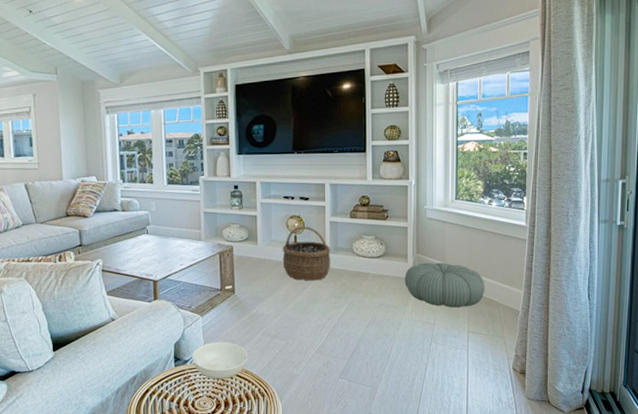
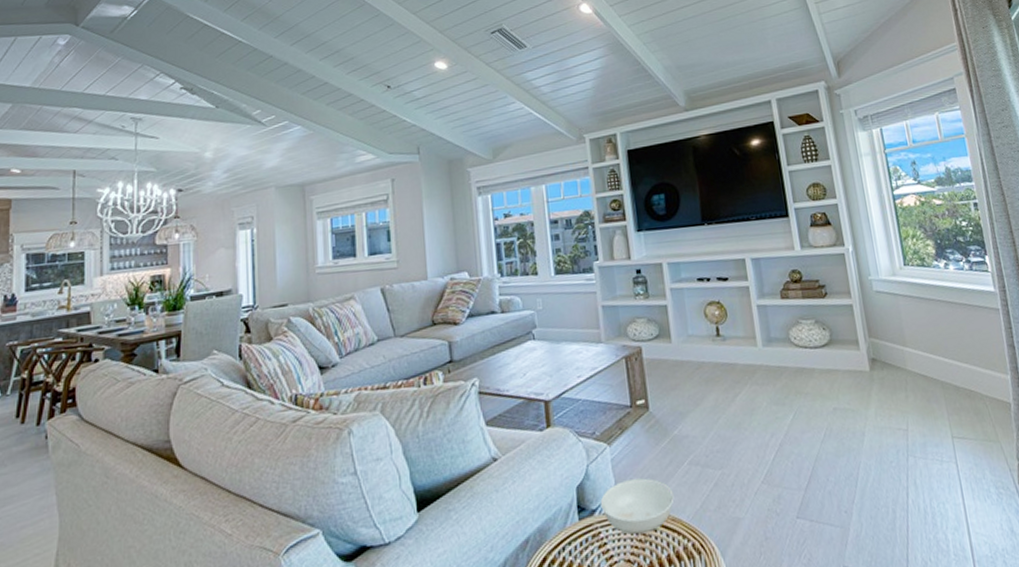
wicker basket: present [282,226,331,281] -> none [702,313,766,385]
pouf: present [405,262,485,308] -> none [859,346,963,406]

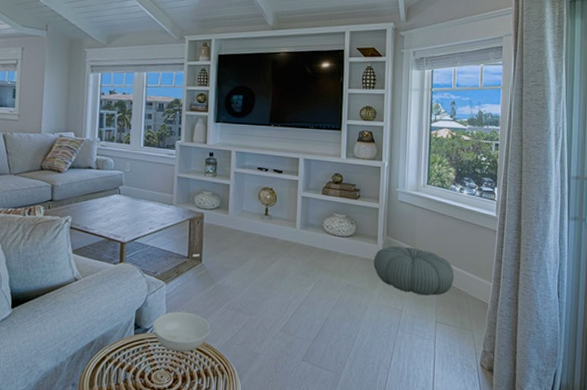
pouf: none [859,346,963,406] -> present [373,246,454,295]

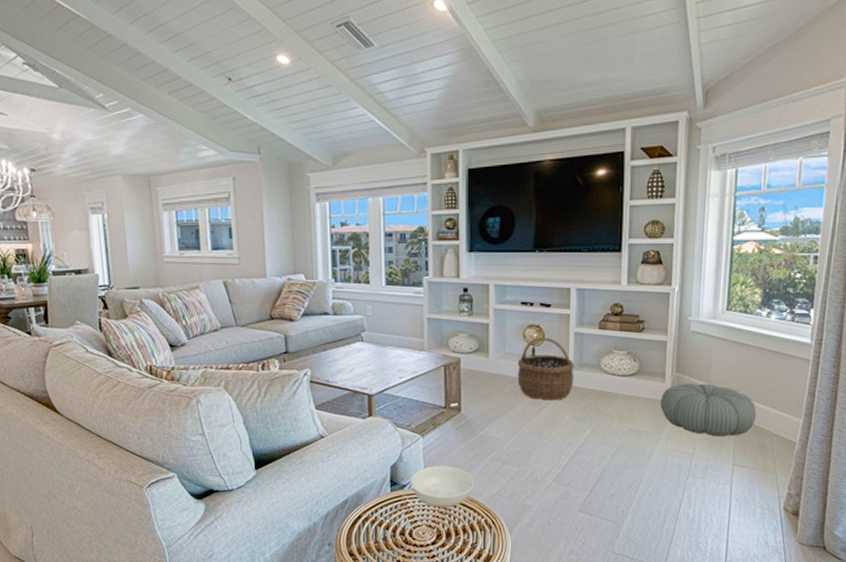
wicker basket: none [252,199,301,256] -> present [517,337,575,400]

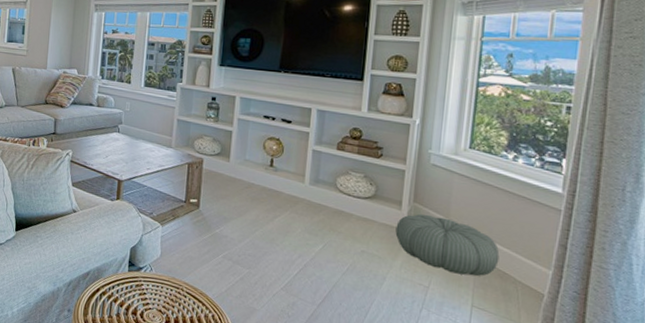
bowl: present [410,466,474,508] -> none [146,254,206,297]
wicker basket: present [517,337,575,400] -> none [254,149,311,211]

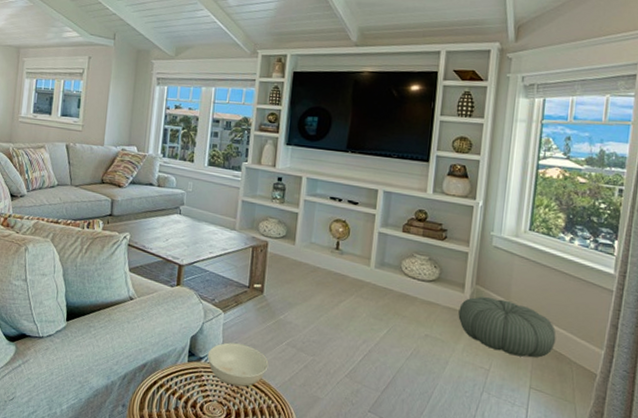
bowl: none [146,254,206,297] -> present [207,342,269,387]

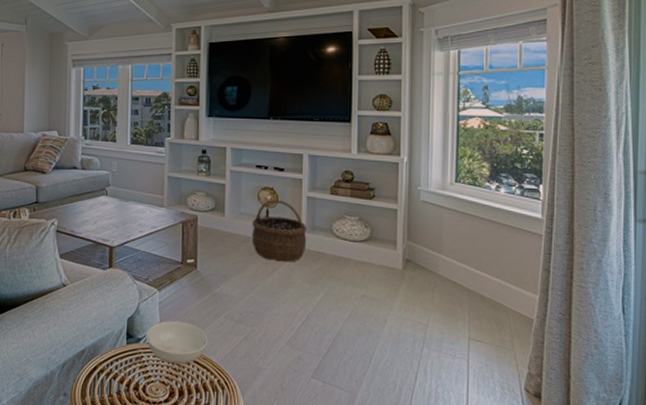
wicker basket: none [319,232,376,295] -> present [251,199,307,262]
pouf: present [458,296,556,358] -> none [392,252,491,309]

